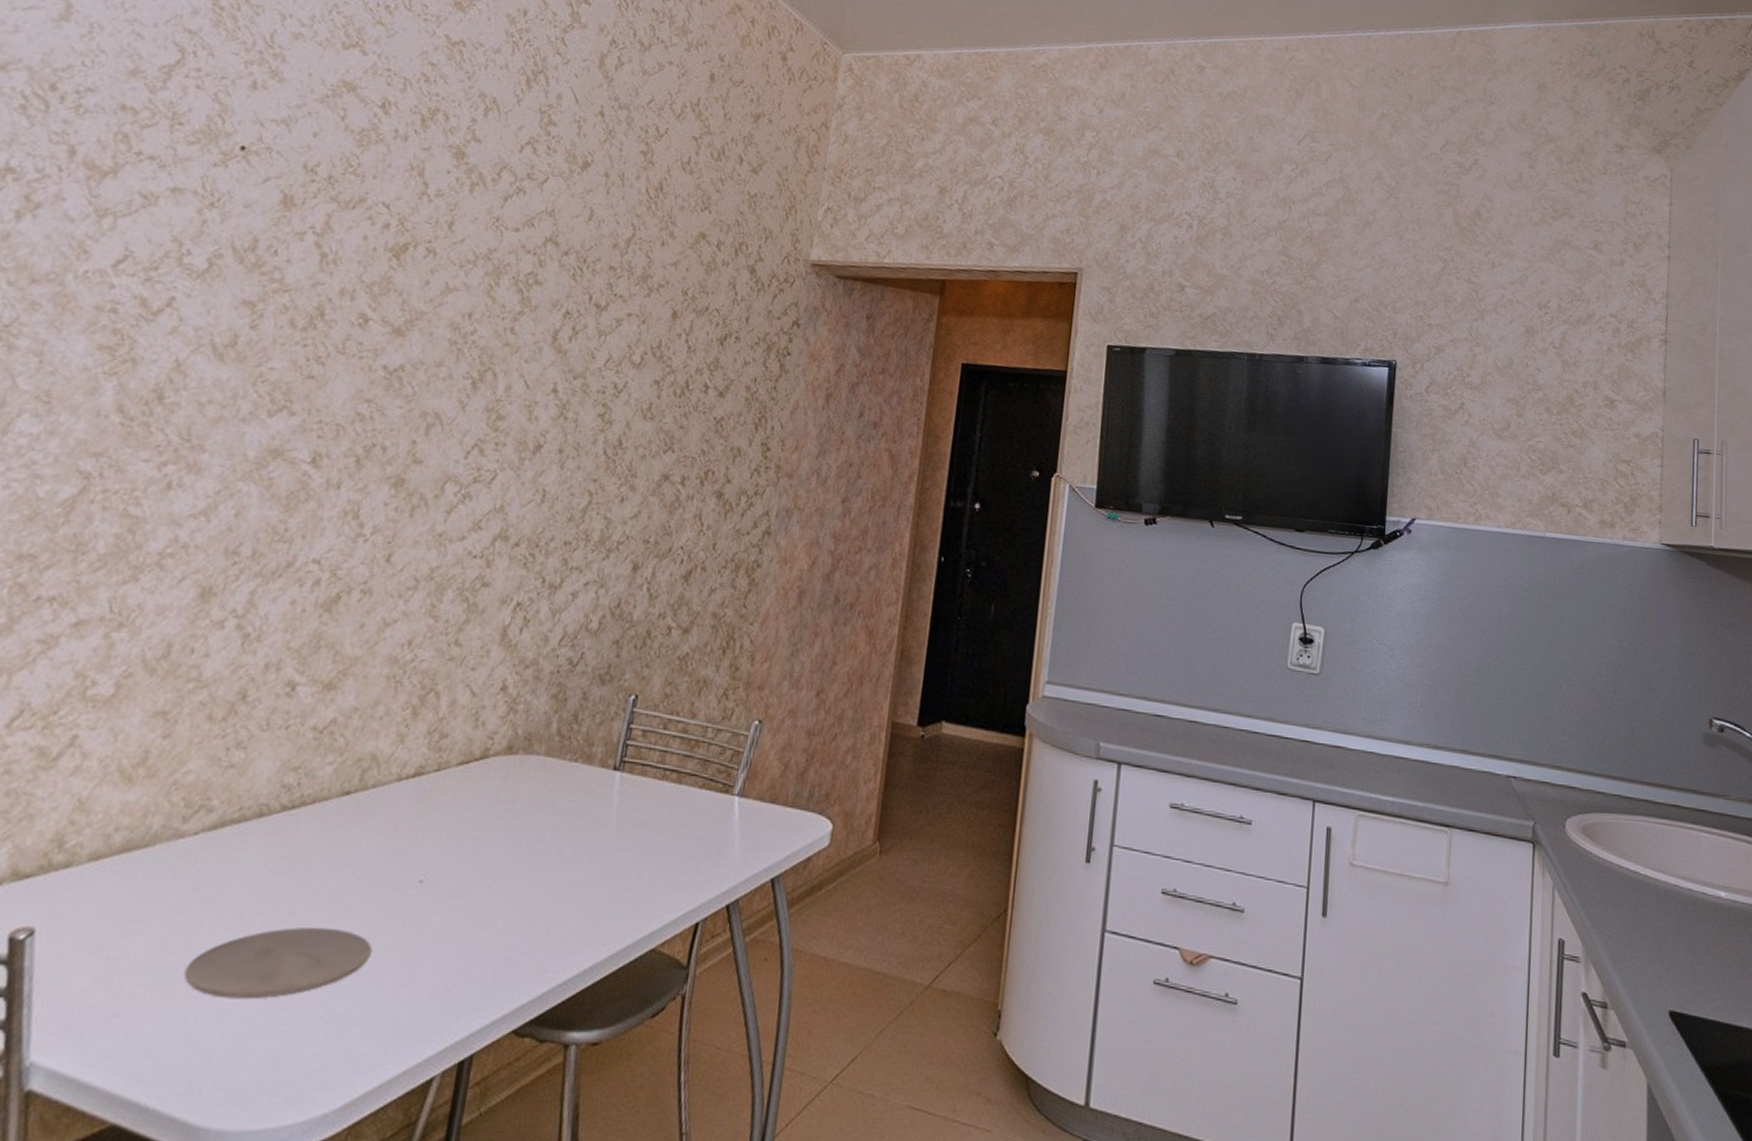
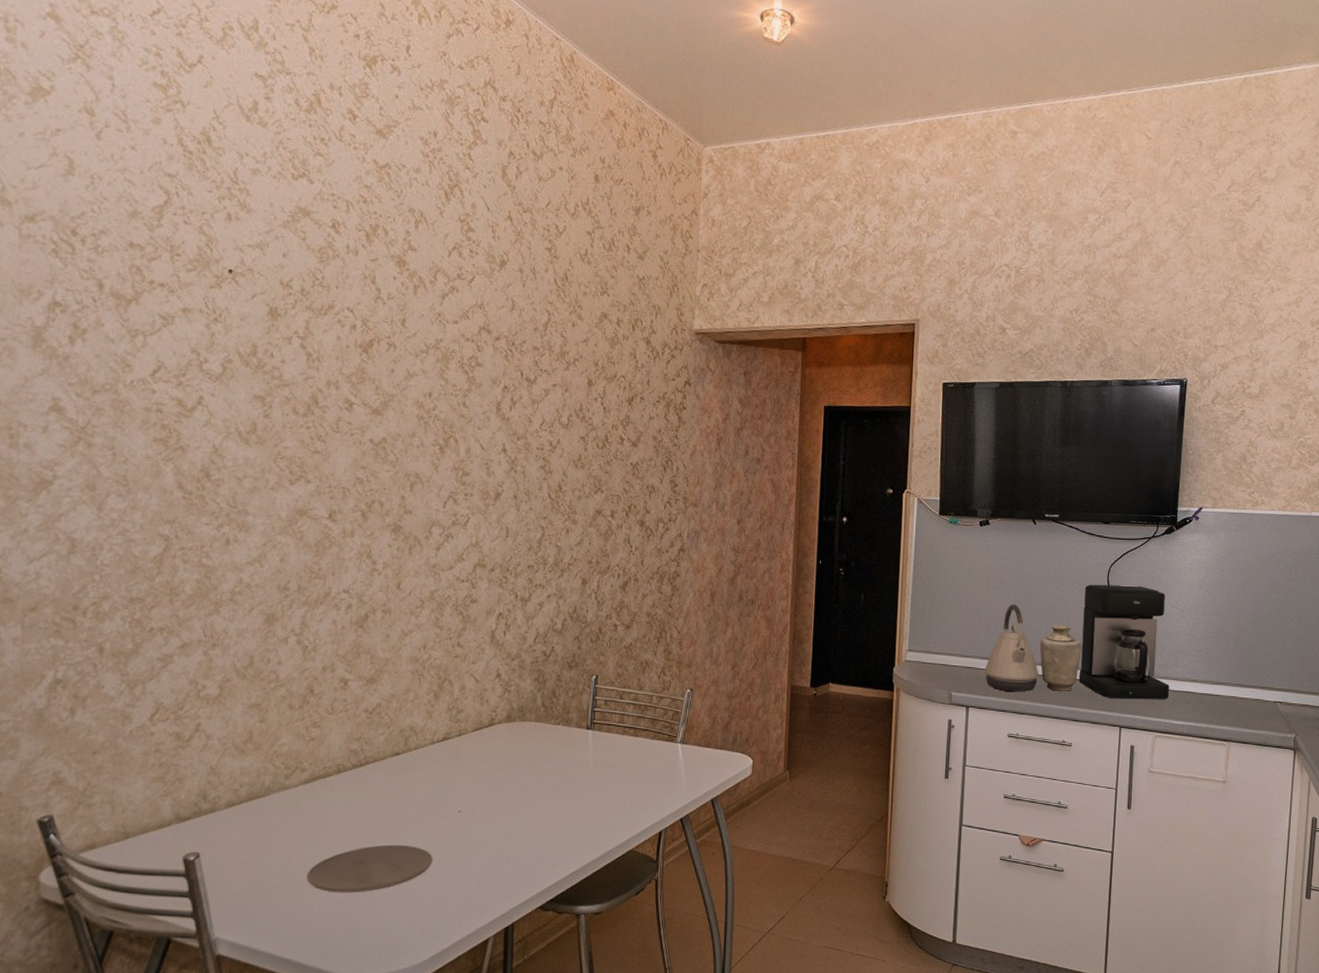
kettle: none [1142,628,1212,747] -> present [984,604,1039,693]
vase: none [1214,658,1267,749] -> present [1039,625,1082,691]
coffee maker: none [1262,608,1376,766] -> present [1078,584,1170,700]

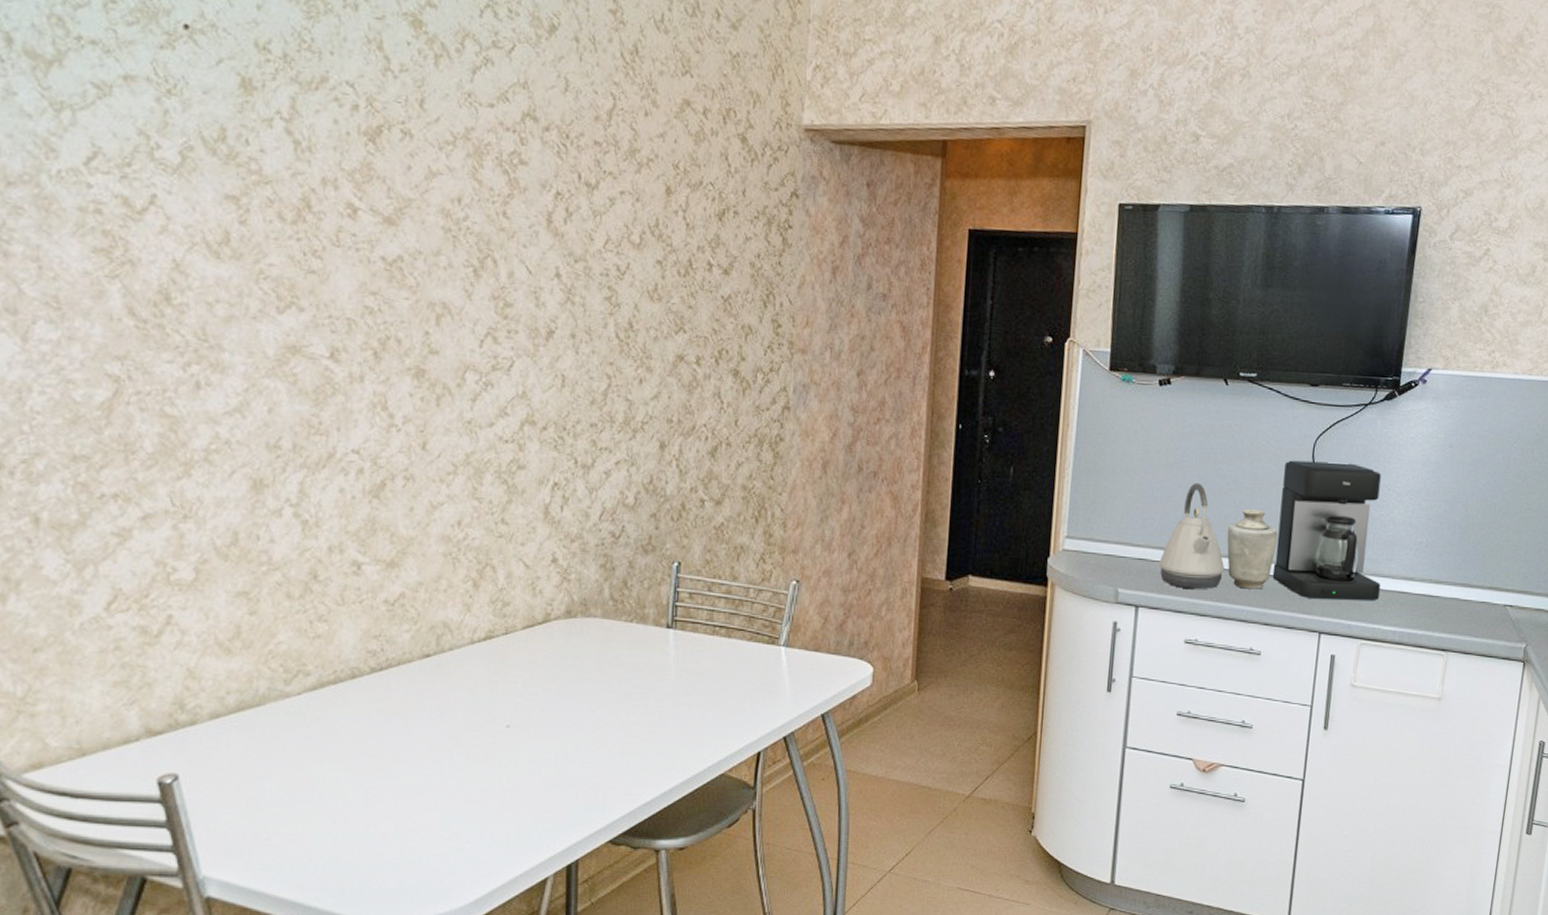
plate: present [307,844,433,893] -> none [316,765,476,824]

